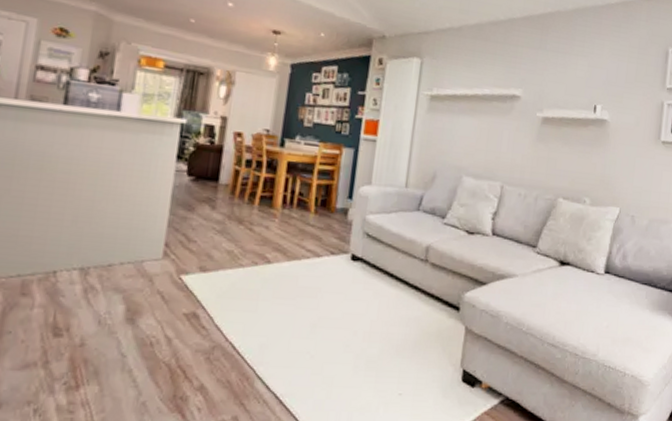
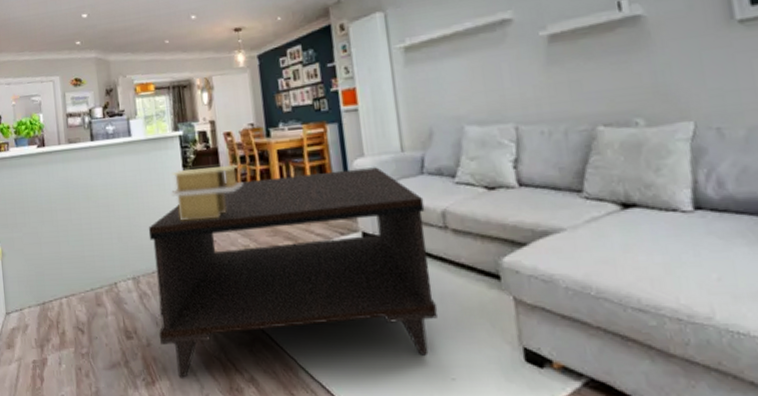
coffee table: none [98,186,414,384] -> present [148,167,439,378]
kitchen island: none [154,160,244,219] -> present [170,165,243,221]

